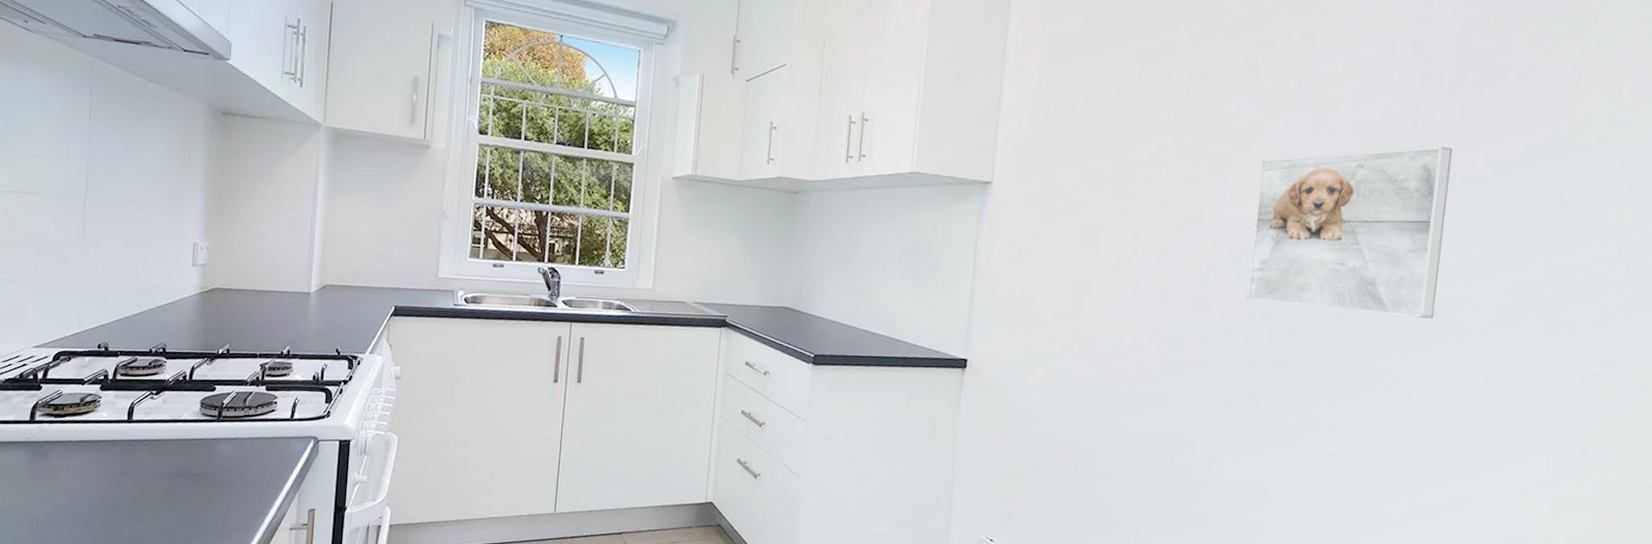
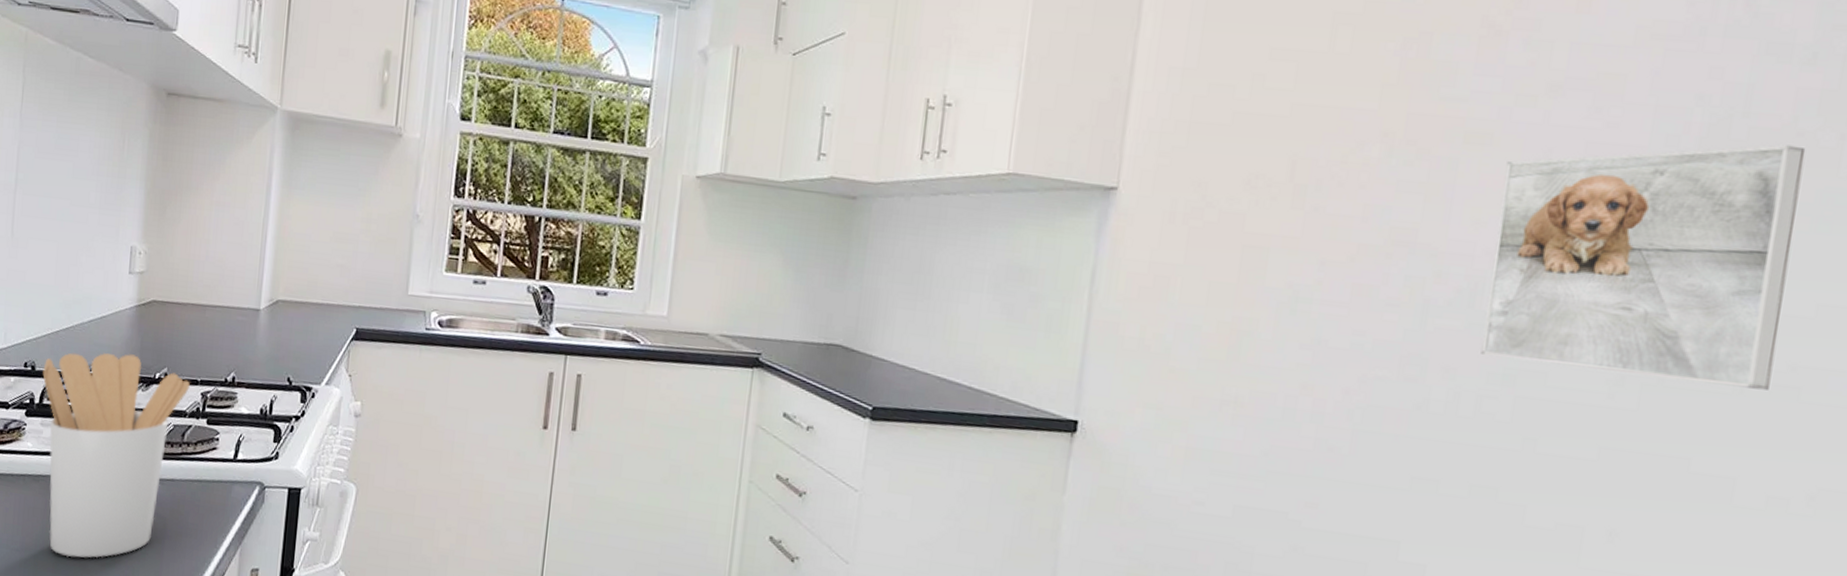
utensil holder: none [115,334,250,509] -> present [43,352,190,559]

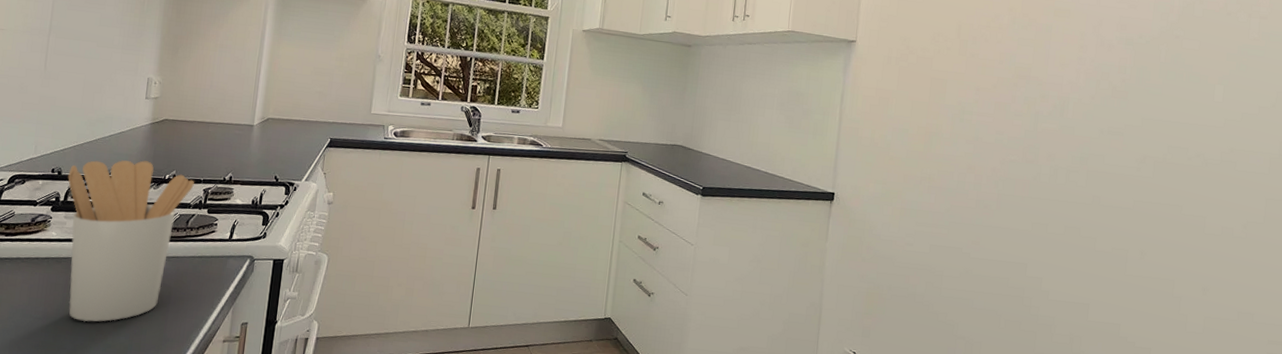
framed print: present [1481,145,1806,390] -> none [1068,20,1232,164]

